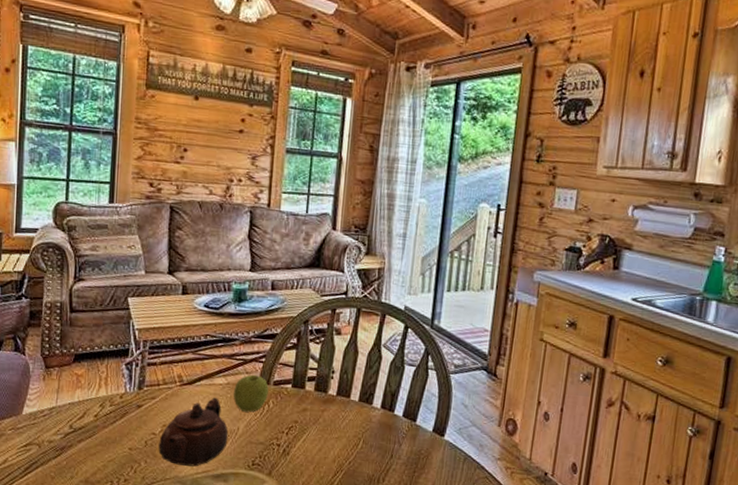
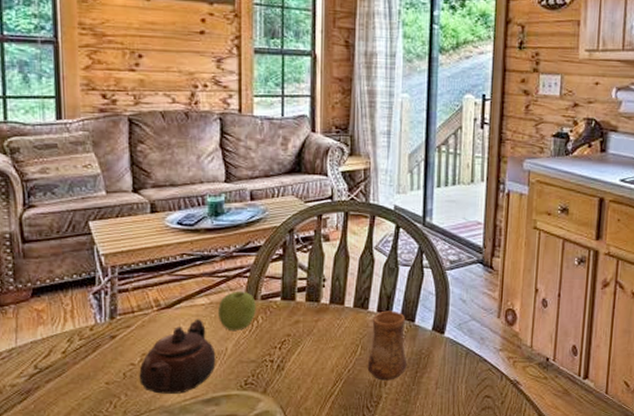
cup: none [367,407,408,477] -> present [367,310,407,381]

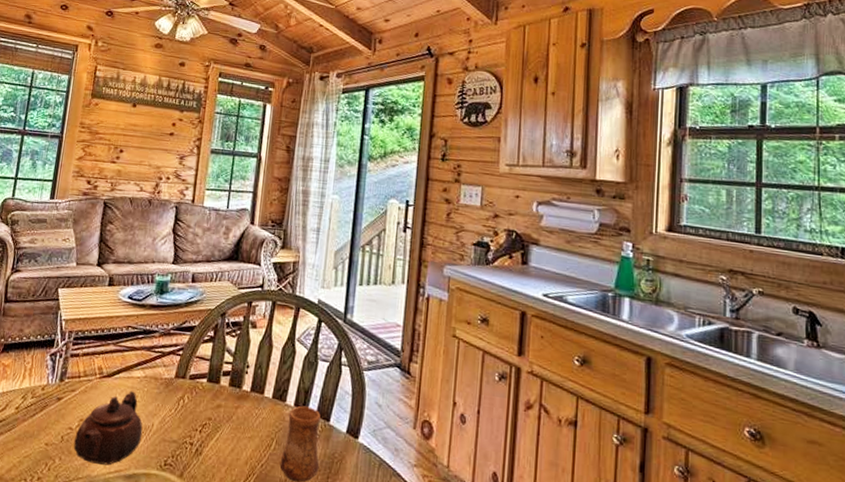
fruit: present [218,291,256,330] -> none [150,367,185,408]

